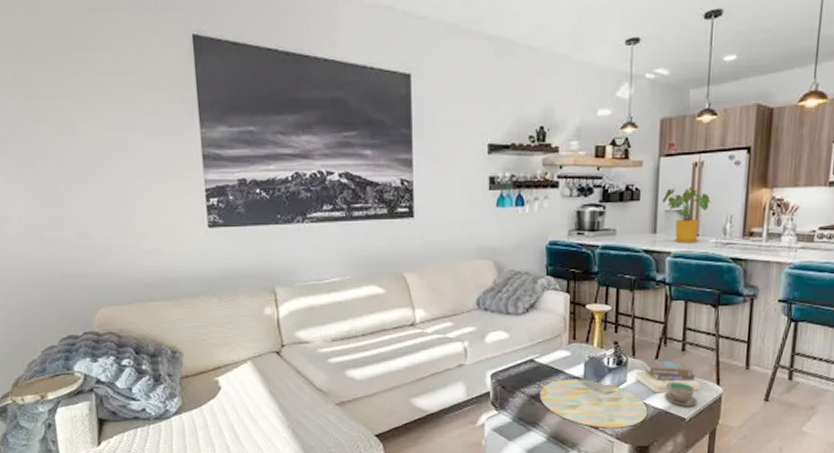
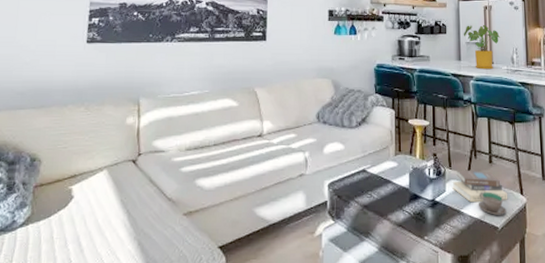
decorative tray: present [539,379,648,428] -> none [371,189,466,238]

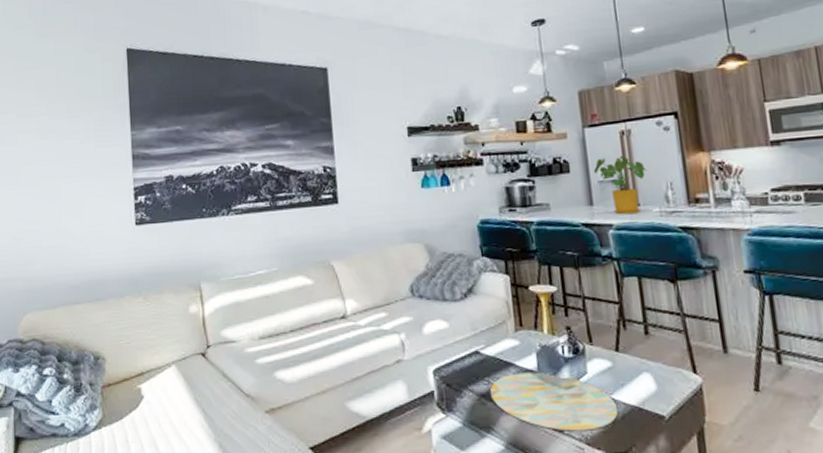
decorative tray: none [371,189,466,238] -> present [489,372,619,432]
books: present [452,169,508,203] -> none [595,344,676,386]
cup: present [478,191,506,215] -> none [633,371,675,401]

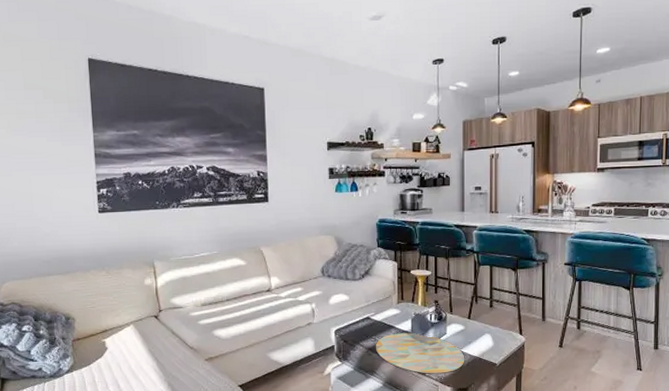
house plant: present [593,155,648,215] -> none [467,173,507,220]

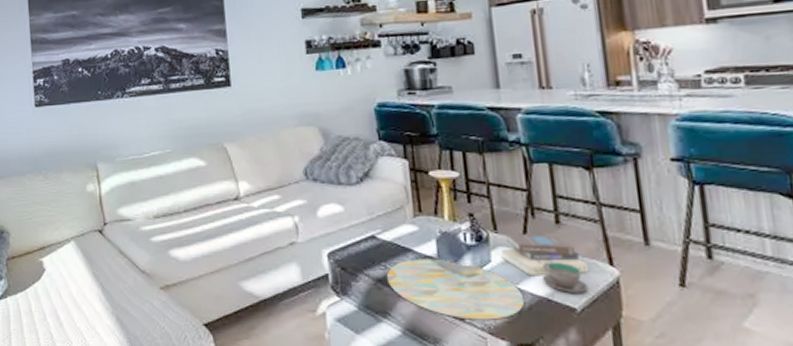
books: none [453,314,507,343] -> present [500,233,590,276]
cup: none [477,333,505,353] -> present [542,261,588,293]

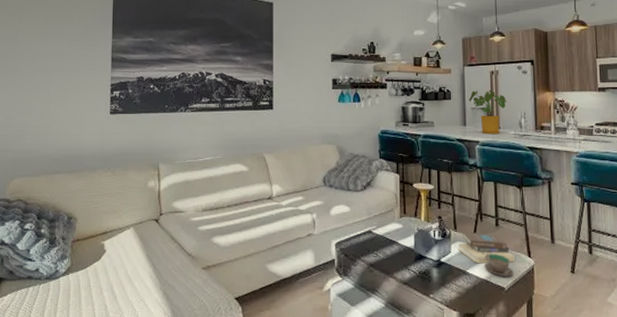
decorative tray: present [386,258,525,320] -> none [377,249,471,296]
house plant: none [500,35,562,99] -> present [468,89,508,135]

